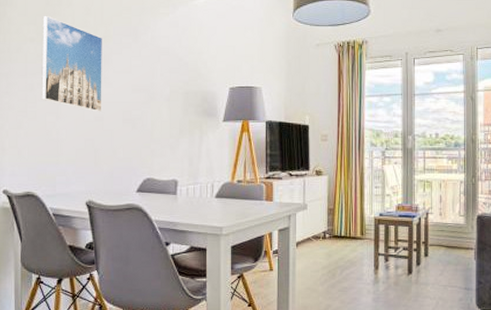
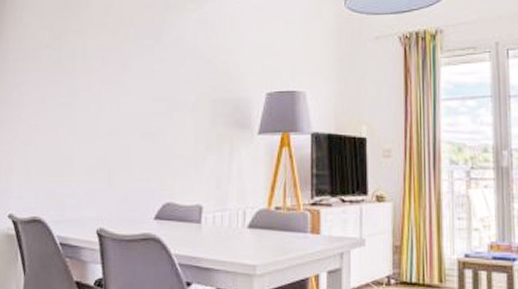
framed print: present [41,15,103,112] -> none [54,18,123,125]

